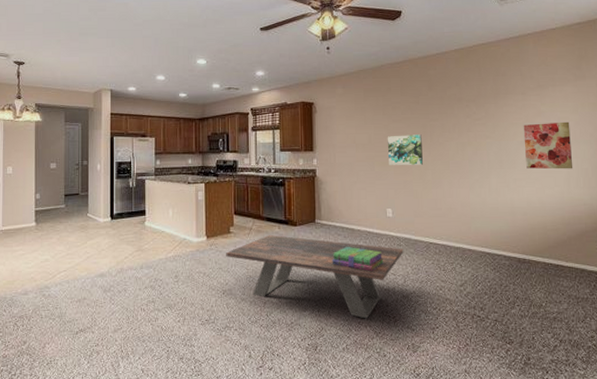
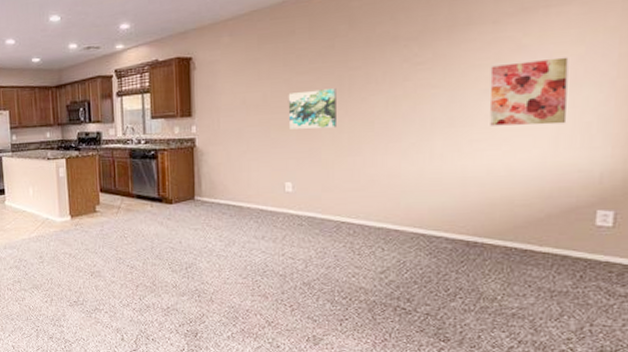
coffee table: present [226,235,404,319] -> none [92,214,306,307]
stack of books: present [332,246,384,272] -> none [215,226,280,255]

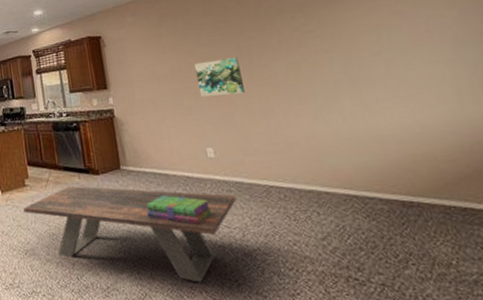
coffee table: none [92,214,306,307] -> present [23,186,237,283]
stack of books: none [215,226,280,255] -> present [146,195,213,225]
wall art: present [489,57,569,126] -> none [375,19,463,85]

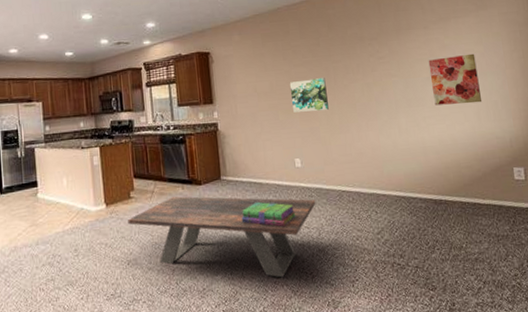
wall art: none [375,19,463,85] -> present [428,53,482,106]

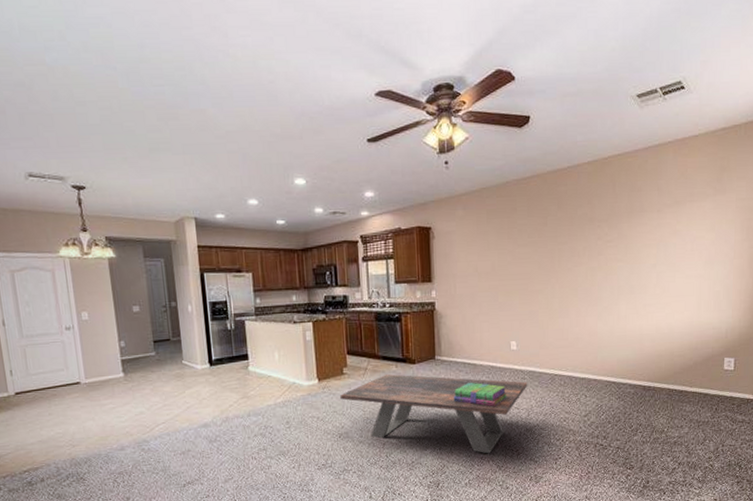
wall art: present [289,78,329,113] -> none [512,260,550,295]
wall art: present [428,53,482,106] -> none [656,241,705,293]

